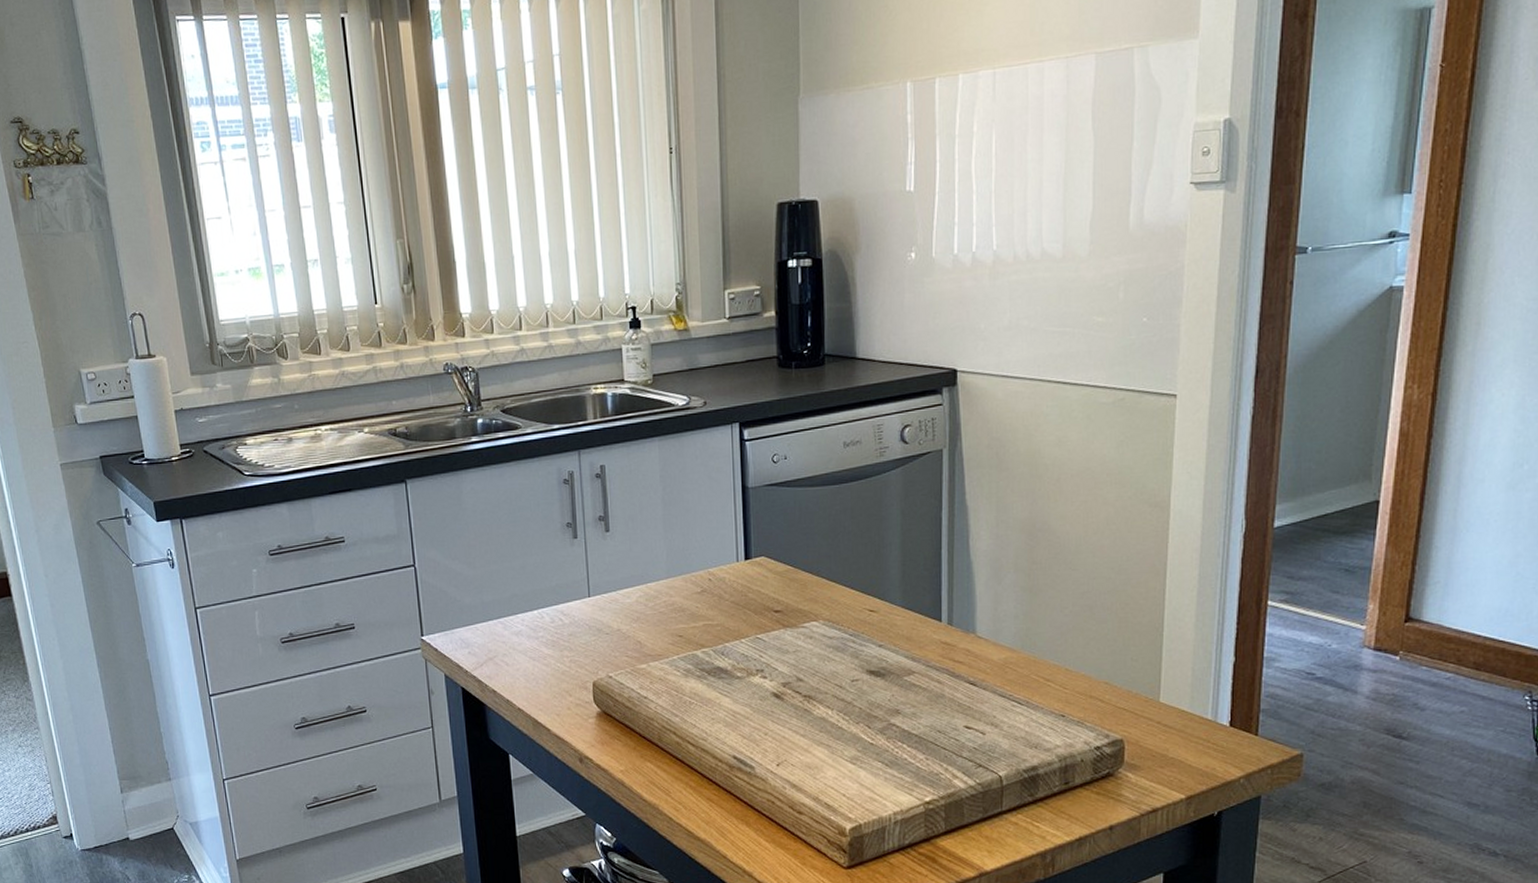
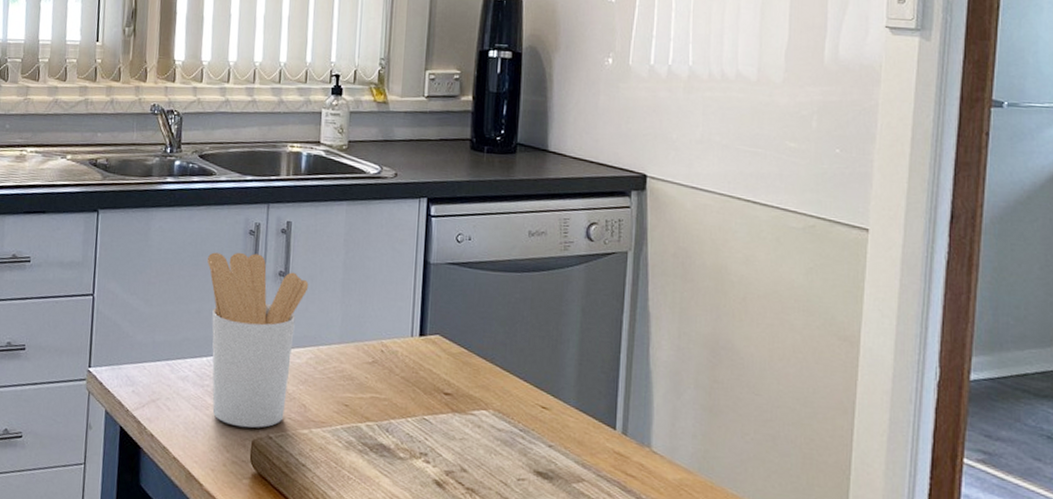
utensil holder: none [524,502,630,672] -> present [207,252,309,428]

